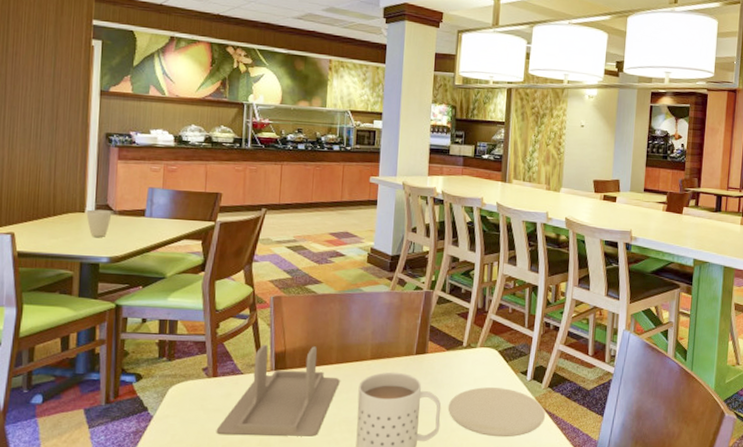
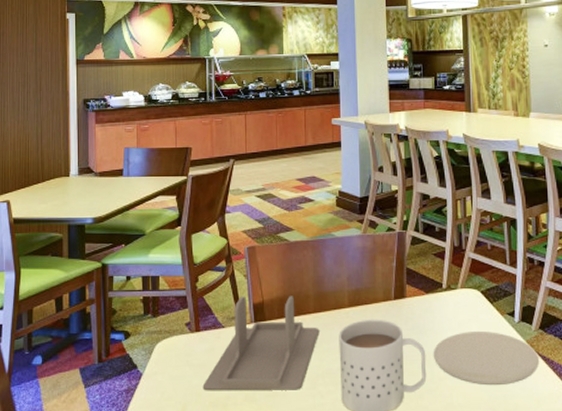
cup: present [86,209,112,237] -> none [71,173,93,199]

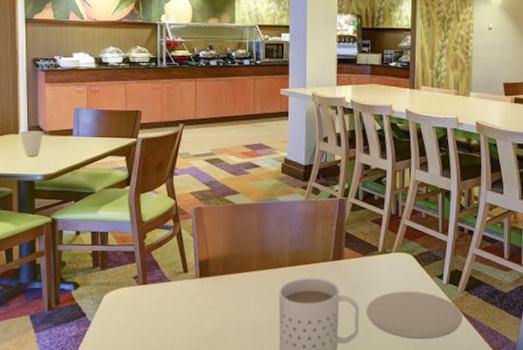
cup: none [71,173,93,199] -> present [20,131,43,156]
napkin holder: present [202,296,320,390] -> none [149,253,261,340]

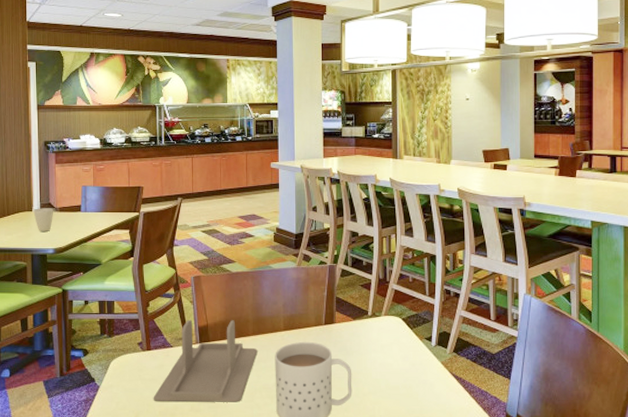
napkin holder: none [149,253,261,340] -> present [153,320,258,402]
plate: present [366,291,463,340] -> none [358,354,453,401]

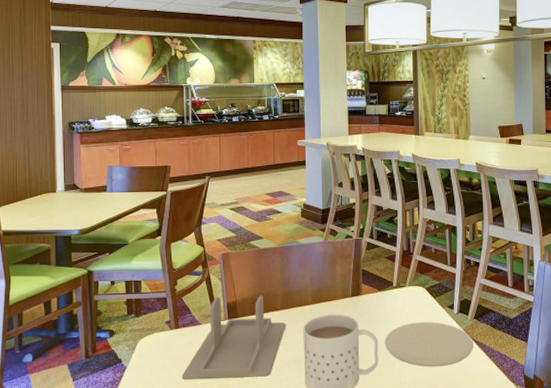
cup: present [33,208,54,231] -> none [57,189,79,213]
plate: none [358,354,453,401] -> present [384,322,474,367]

